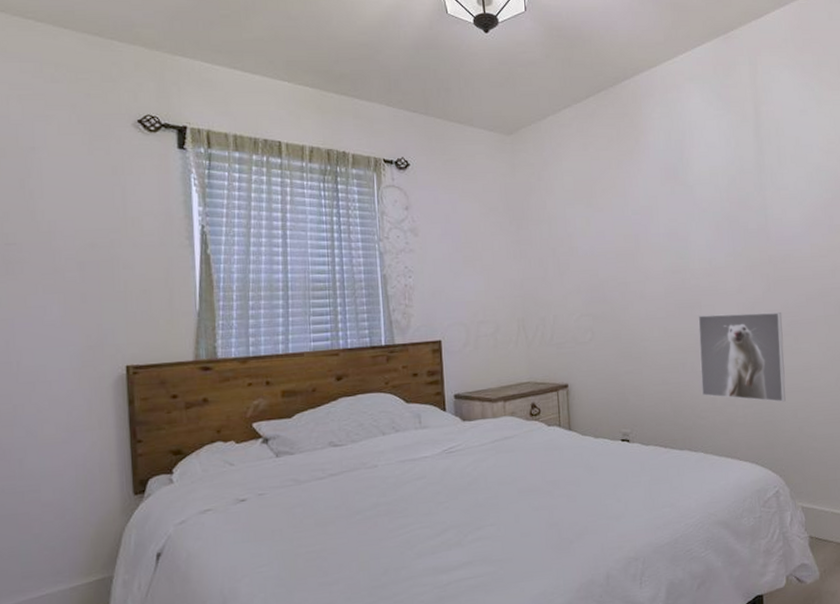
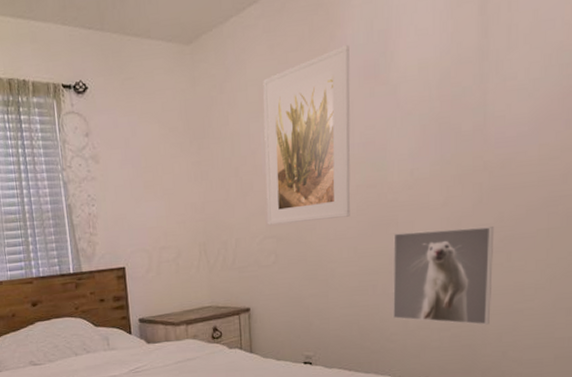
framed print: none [577,149,659,304] -> present [263,45,351,226]

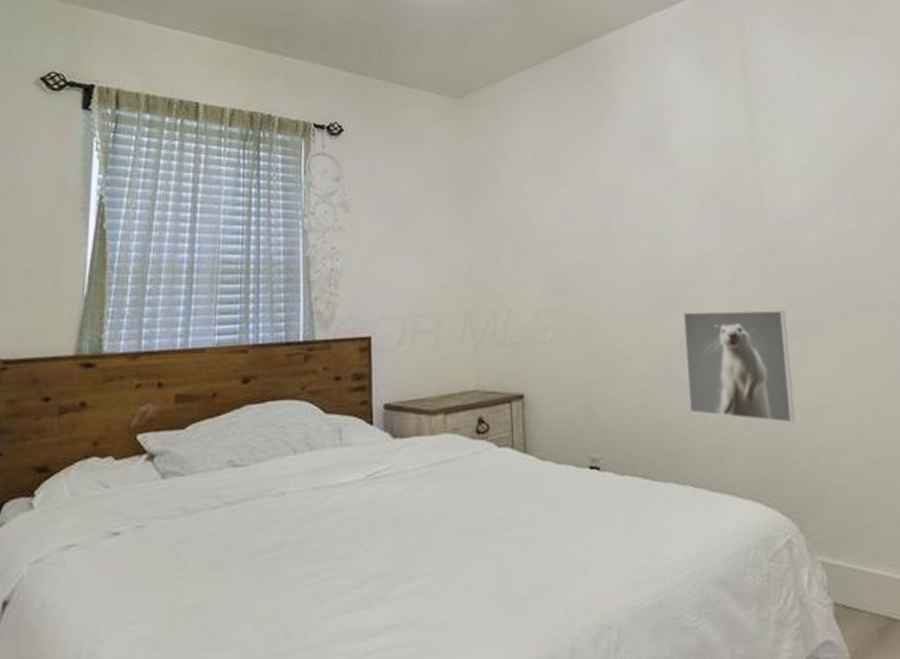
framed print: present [263,45,351,226] -> none [537,116,635,296]

